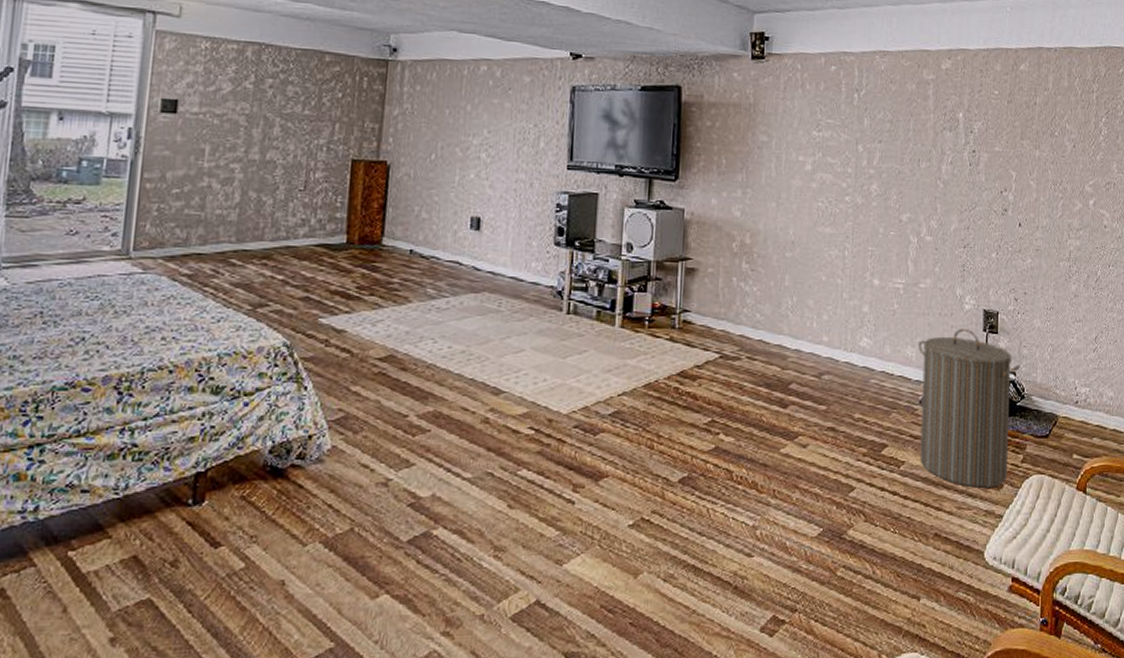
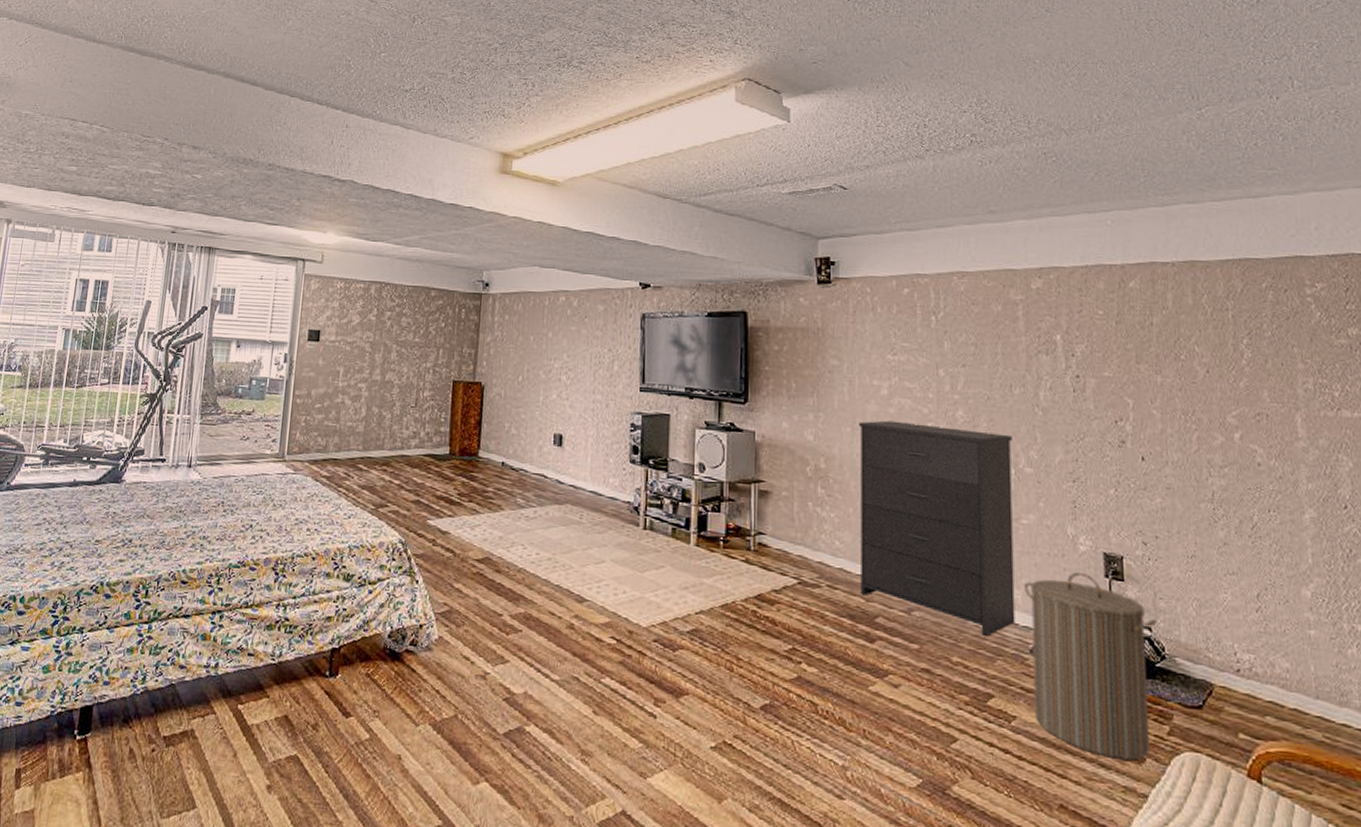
dresser: none [777,195,917,392] -> present [859,420,1015,636]

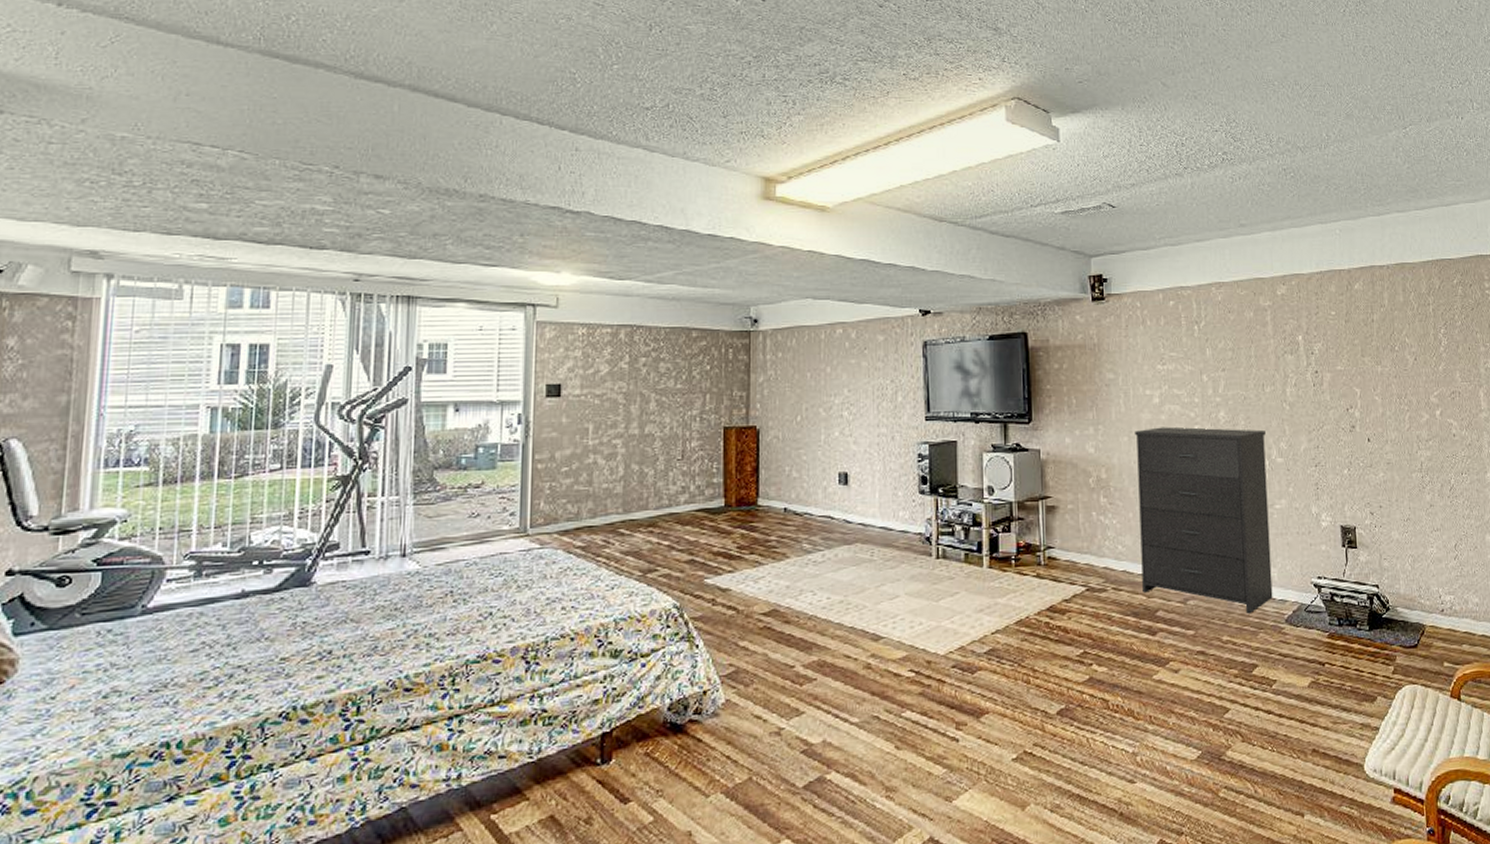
laundry hamper: present [1024,571,1157,761] -> none [1279,545,1382,702]

